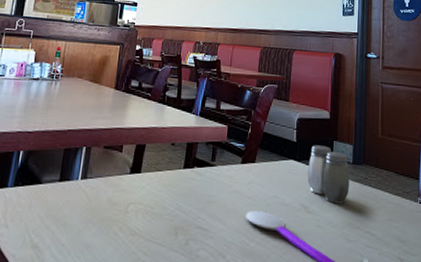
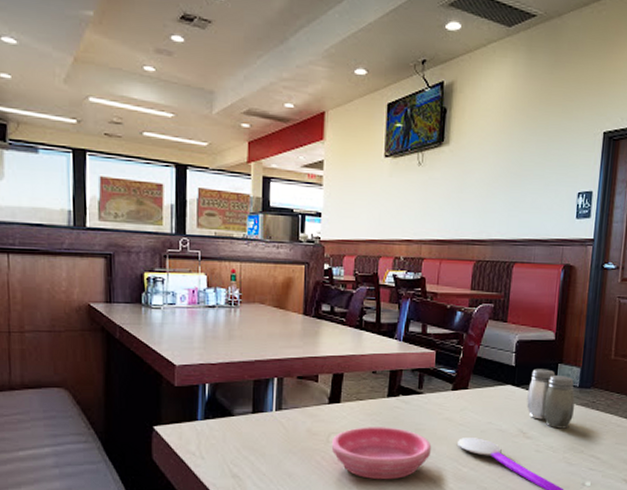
saucer: none [129,198,222,254] -> present [331,427,432,480]

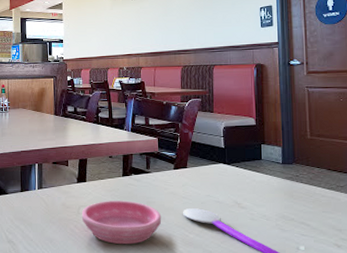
salt and pepper shaker: present [526,369,575,429] -> none [238,149,281,200]

